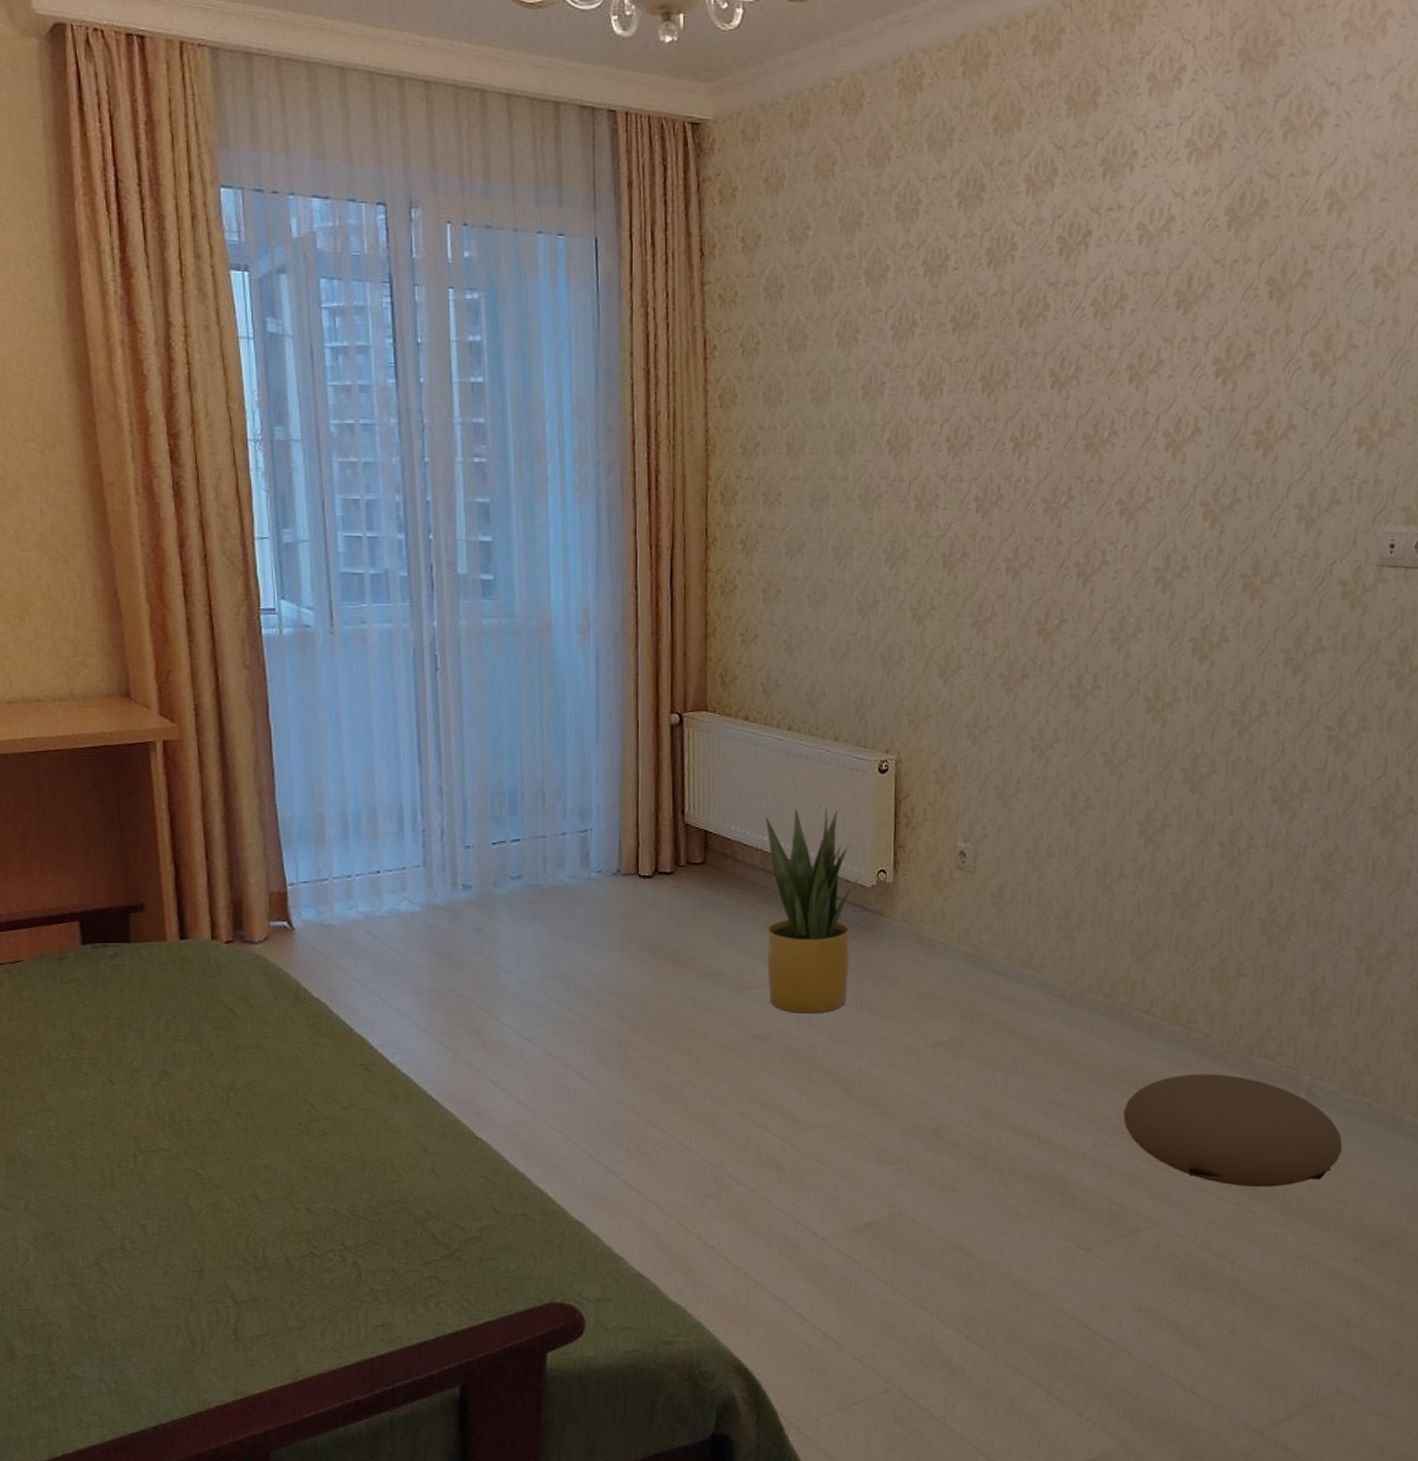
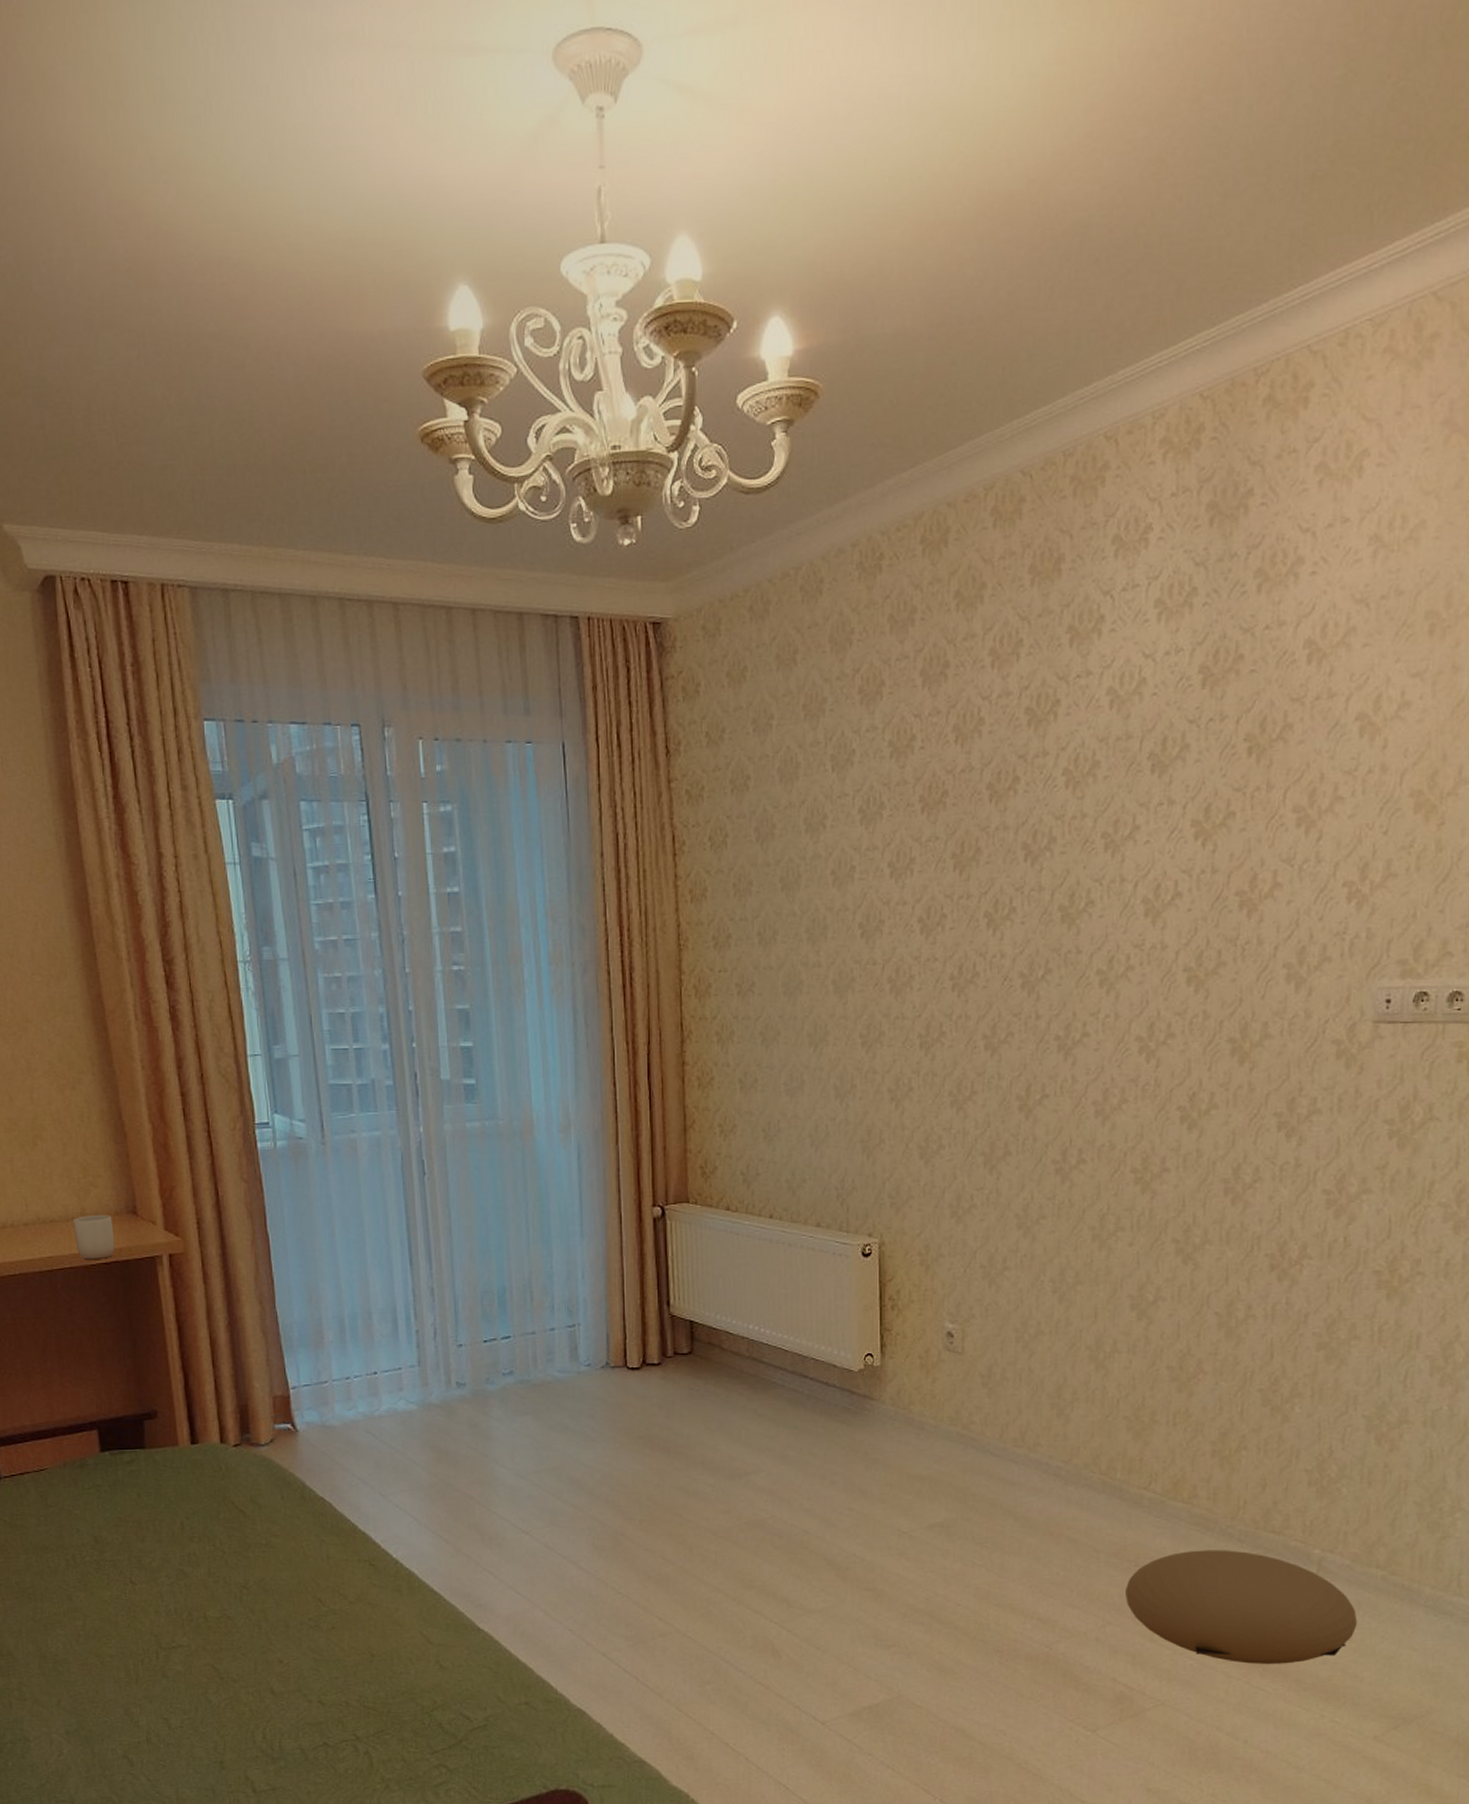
mug: none [60,695,106,743] -> present [73,1214,116,1260]
planter: present [765,806,863,1014] -> none [750,1292,850,1499]

